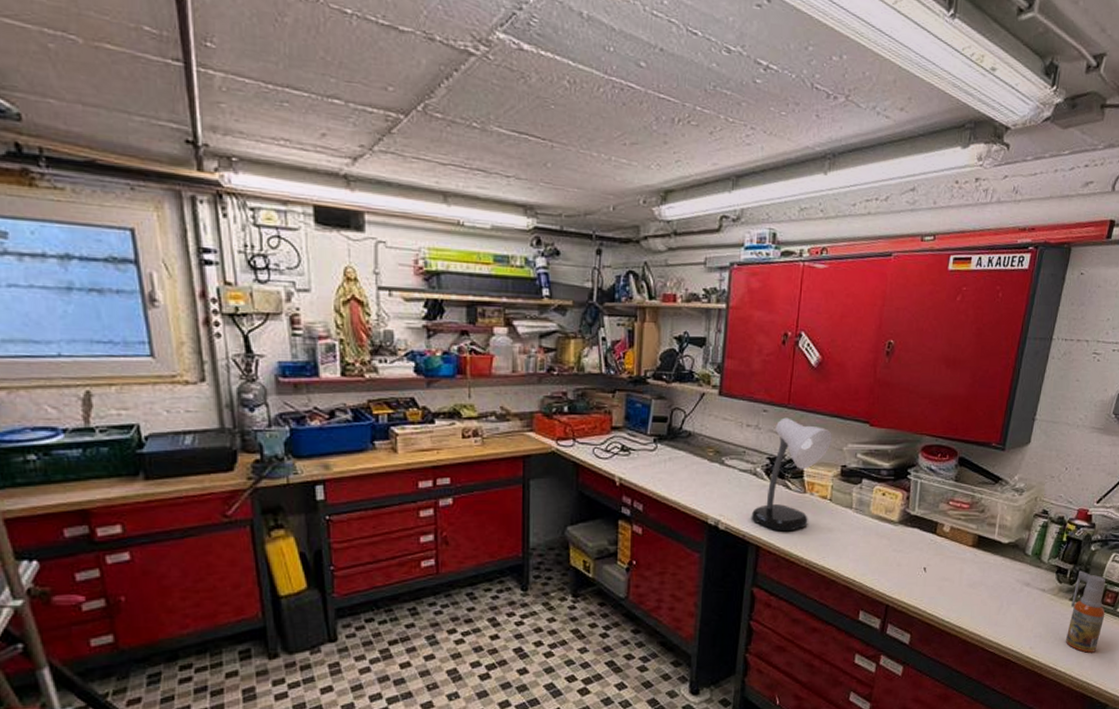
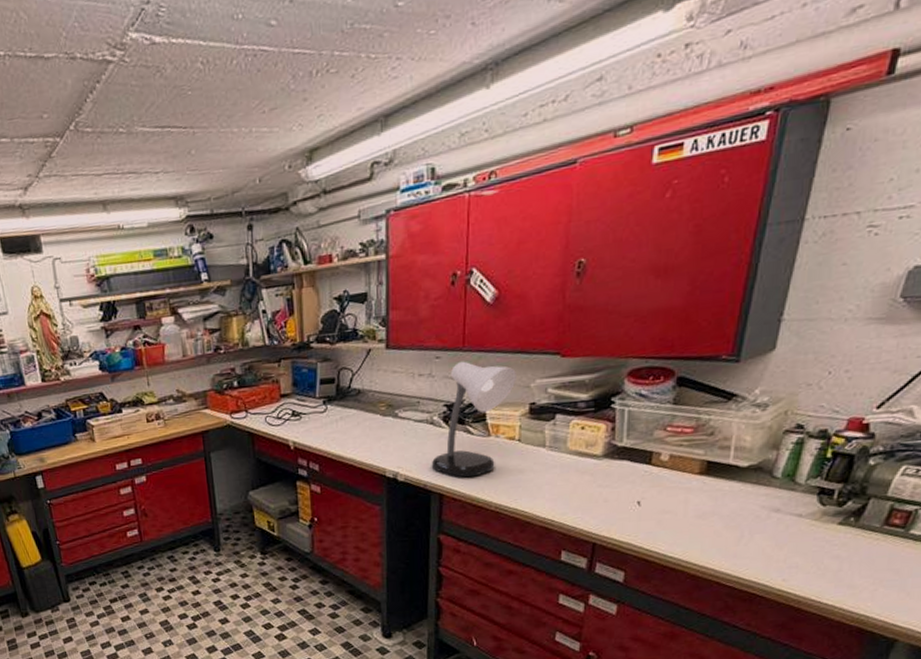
spray bottle: present [1065,570,1106,653] -> none [833,489,893,583]

